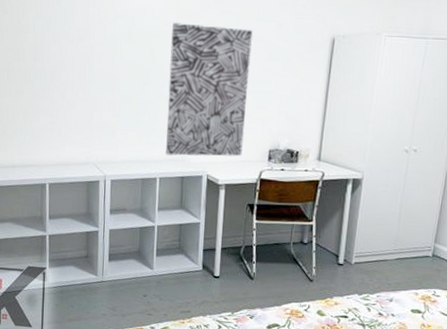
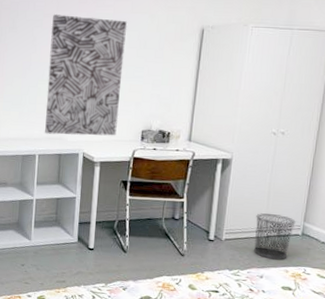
waste bin: none [384,235,427,282] -> present [254,213,296,259]

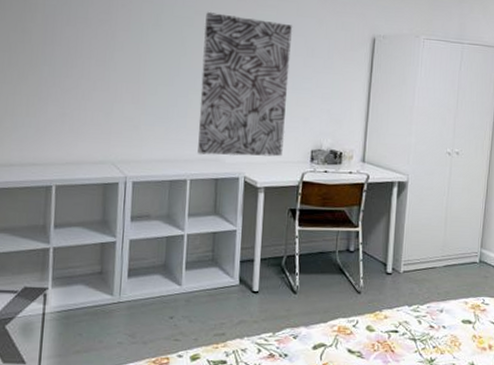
waste bin: present [254,213,296,259] -> none [433,241,473,290]

